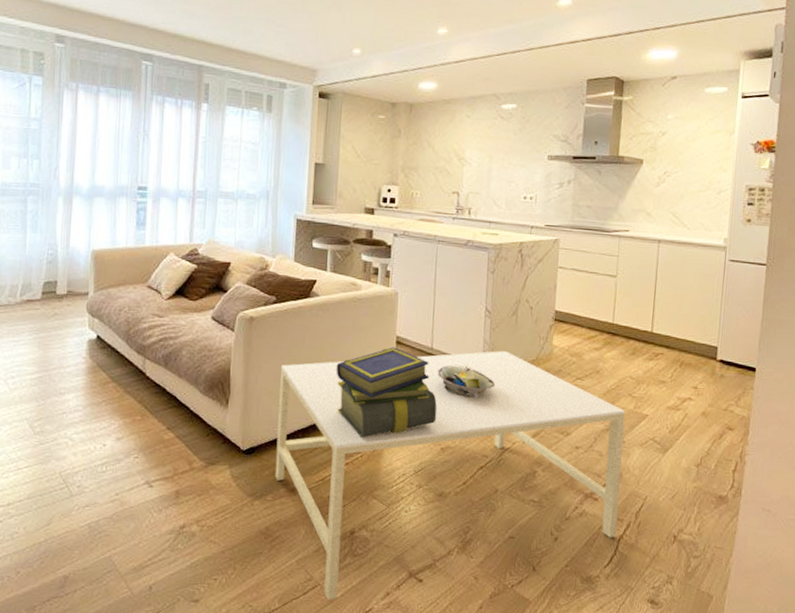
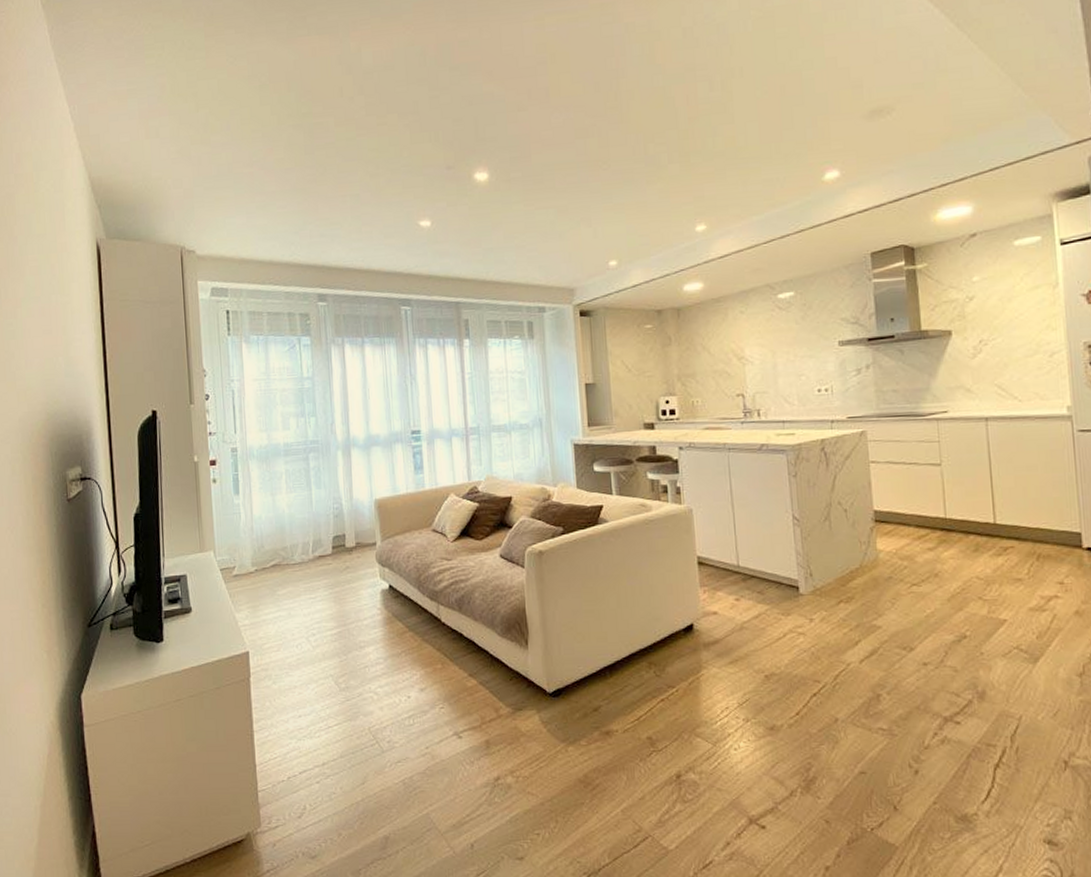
coffee table: present [274,351,626,601] -> none [578,561,990,854]
stack of books: present [336,347,437,438] -> none [636,568,755,670]
decorative bowl: present [437,365,496,399] -> none [748,581,817,618]

